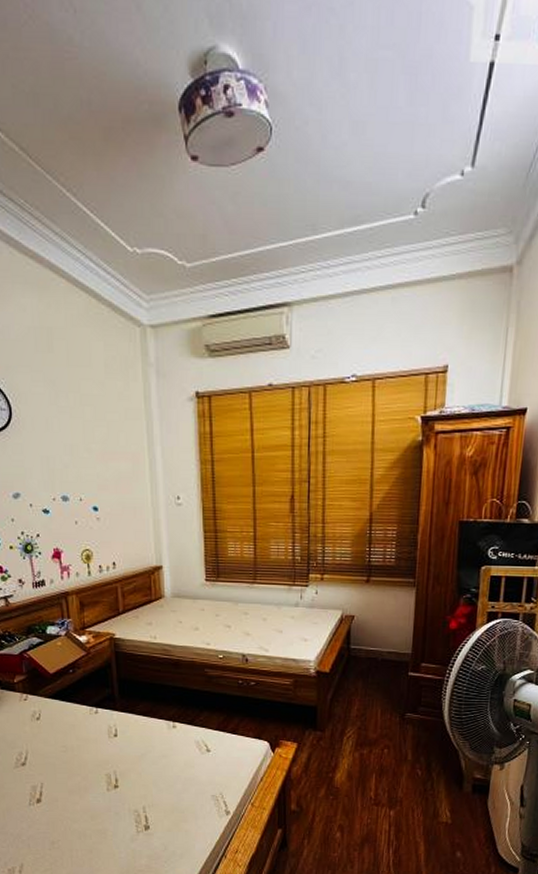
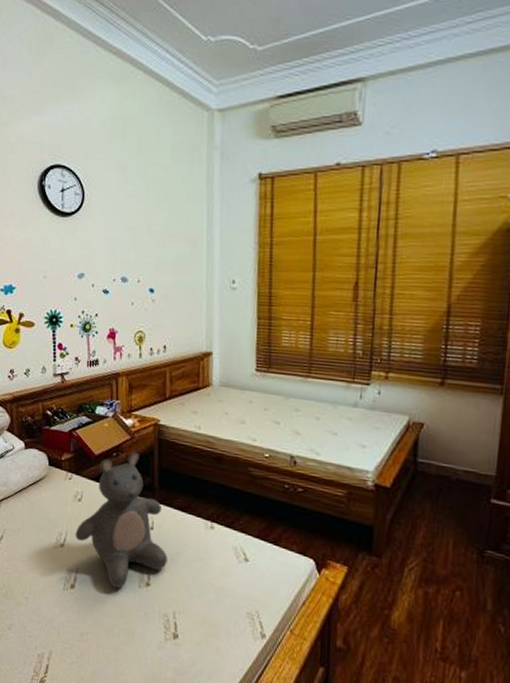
teddy bear: none [36,667,133,796] -> present [75,452,167,589]

